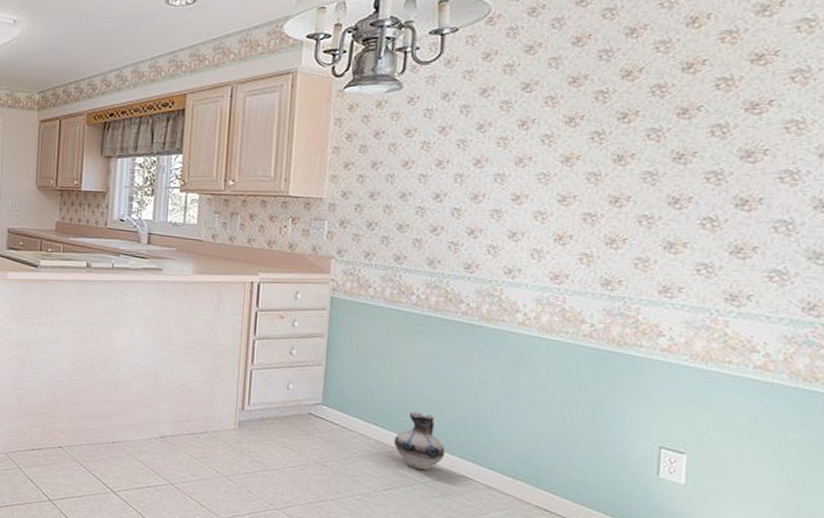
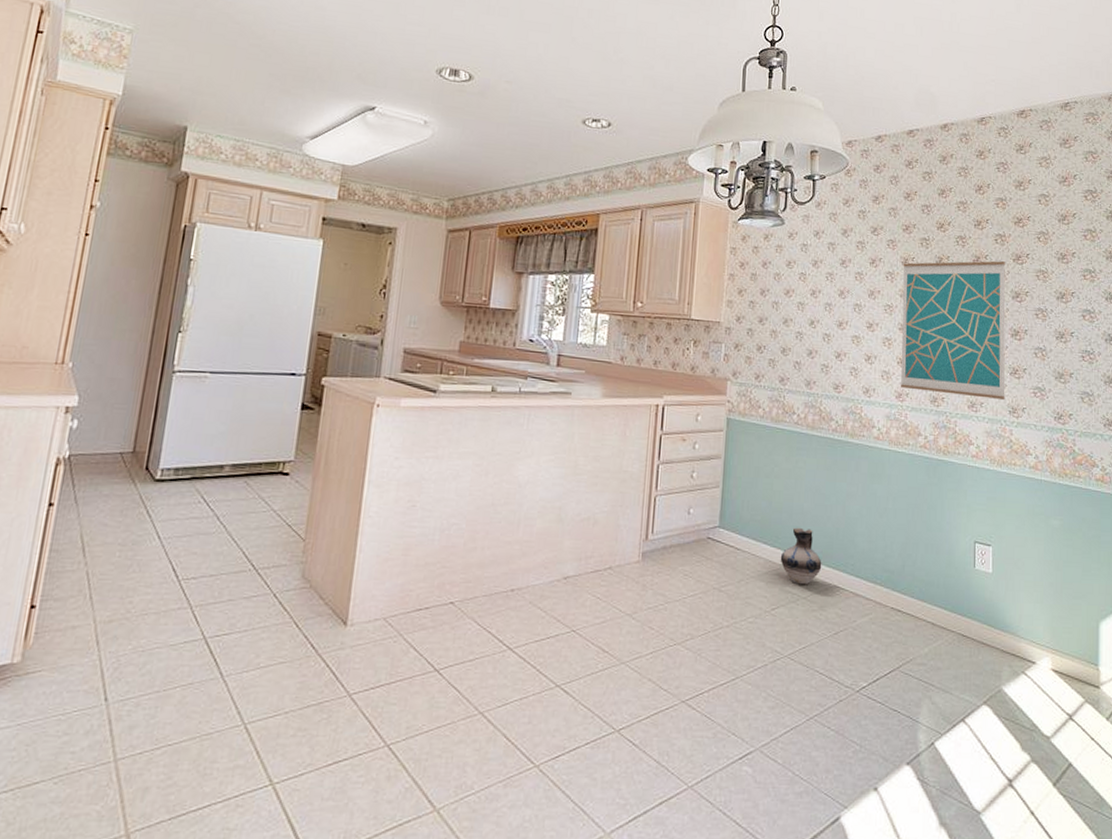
wall art: none [558,112,731,284] -> present [901,261,1006,400]

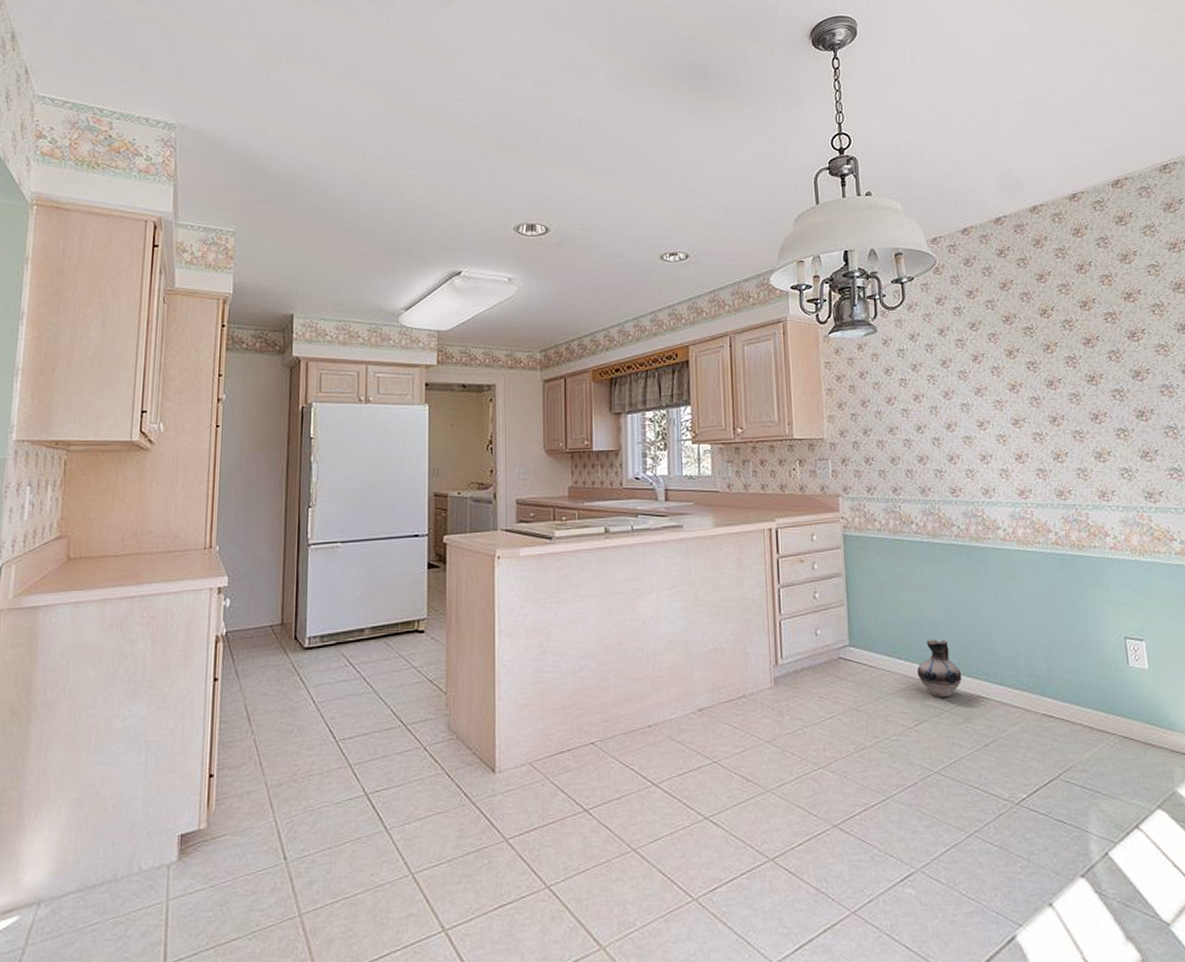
wall art: present [901,261,1006,400] -> none [1007,340,1139,486]

